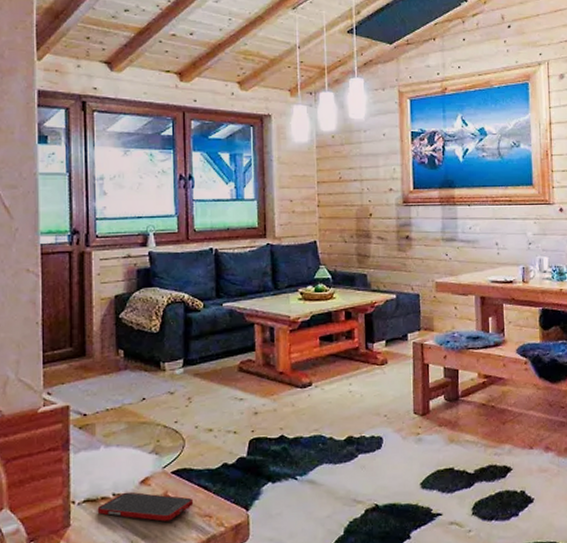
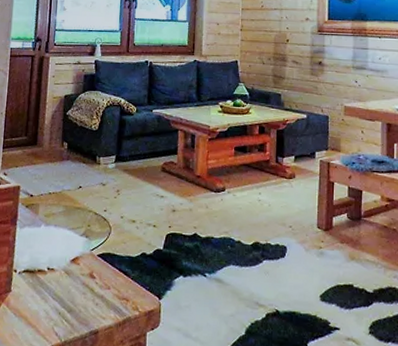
cell phone: present [97,491,194,522] -> none [33,267,114,299]

